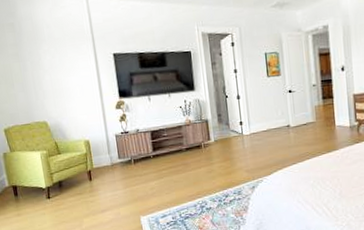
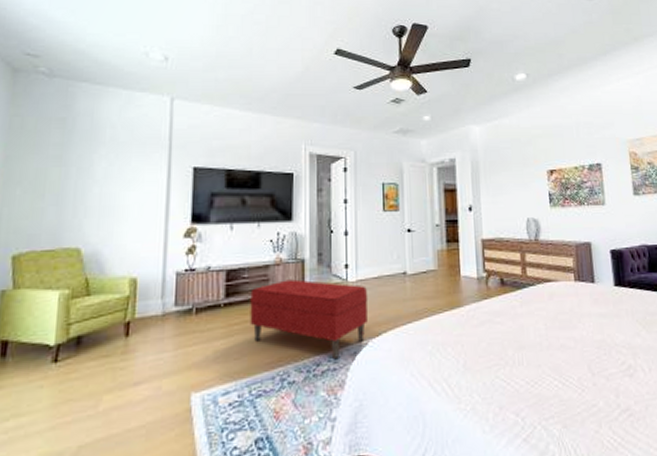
bench: none [170,135,261,193] -> present [250,279,368,360]

